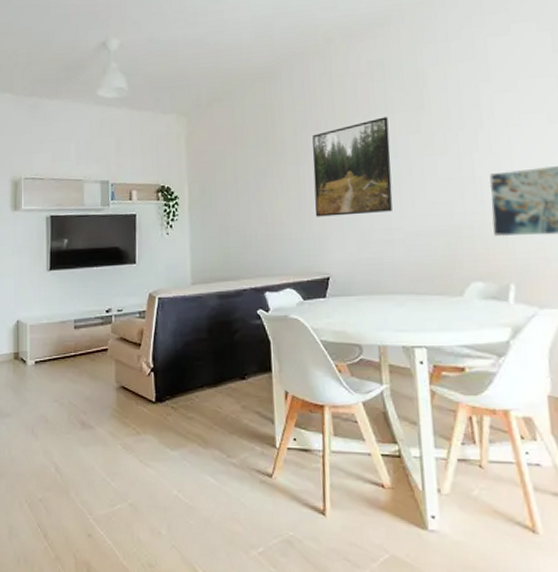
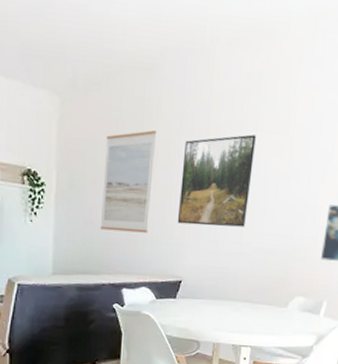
wall art: none [233,131,286,234] -> present [100,130,157,233]

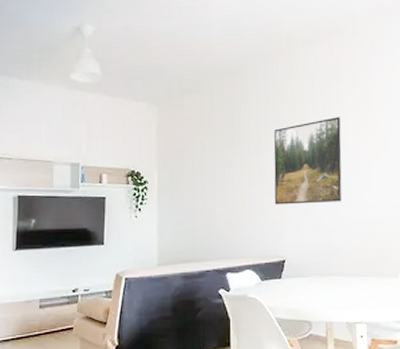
wall art: present [100,130,157,233] -> none [200,124,247,218]

